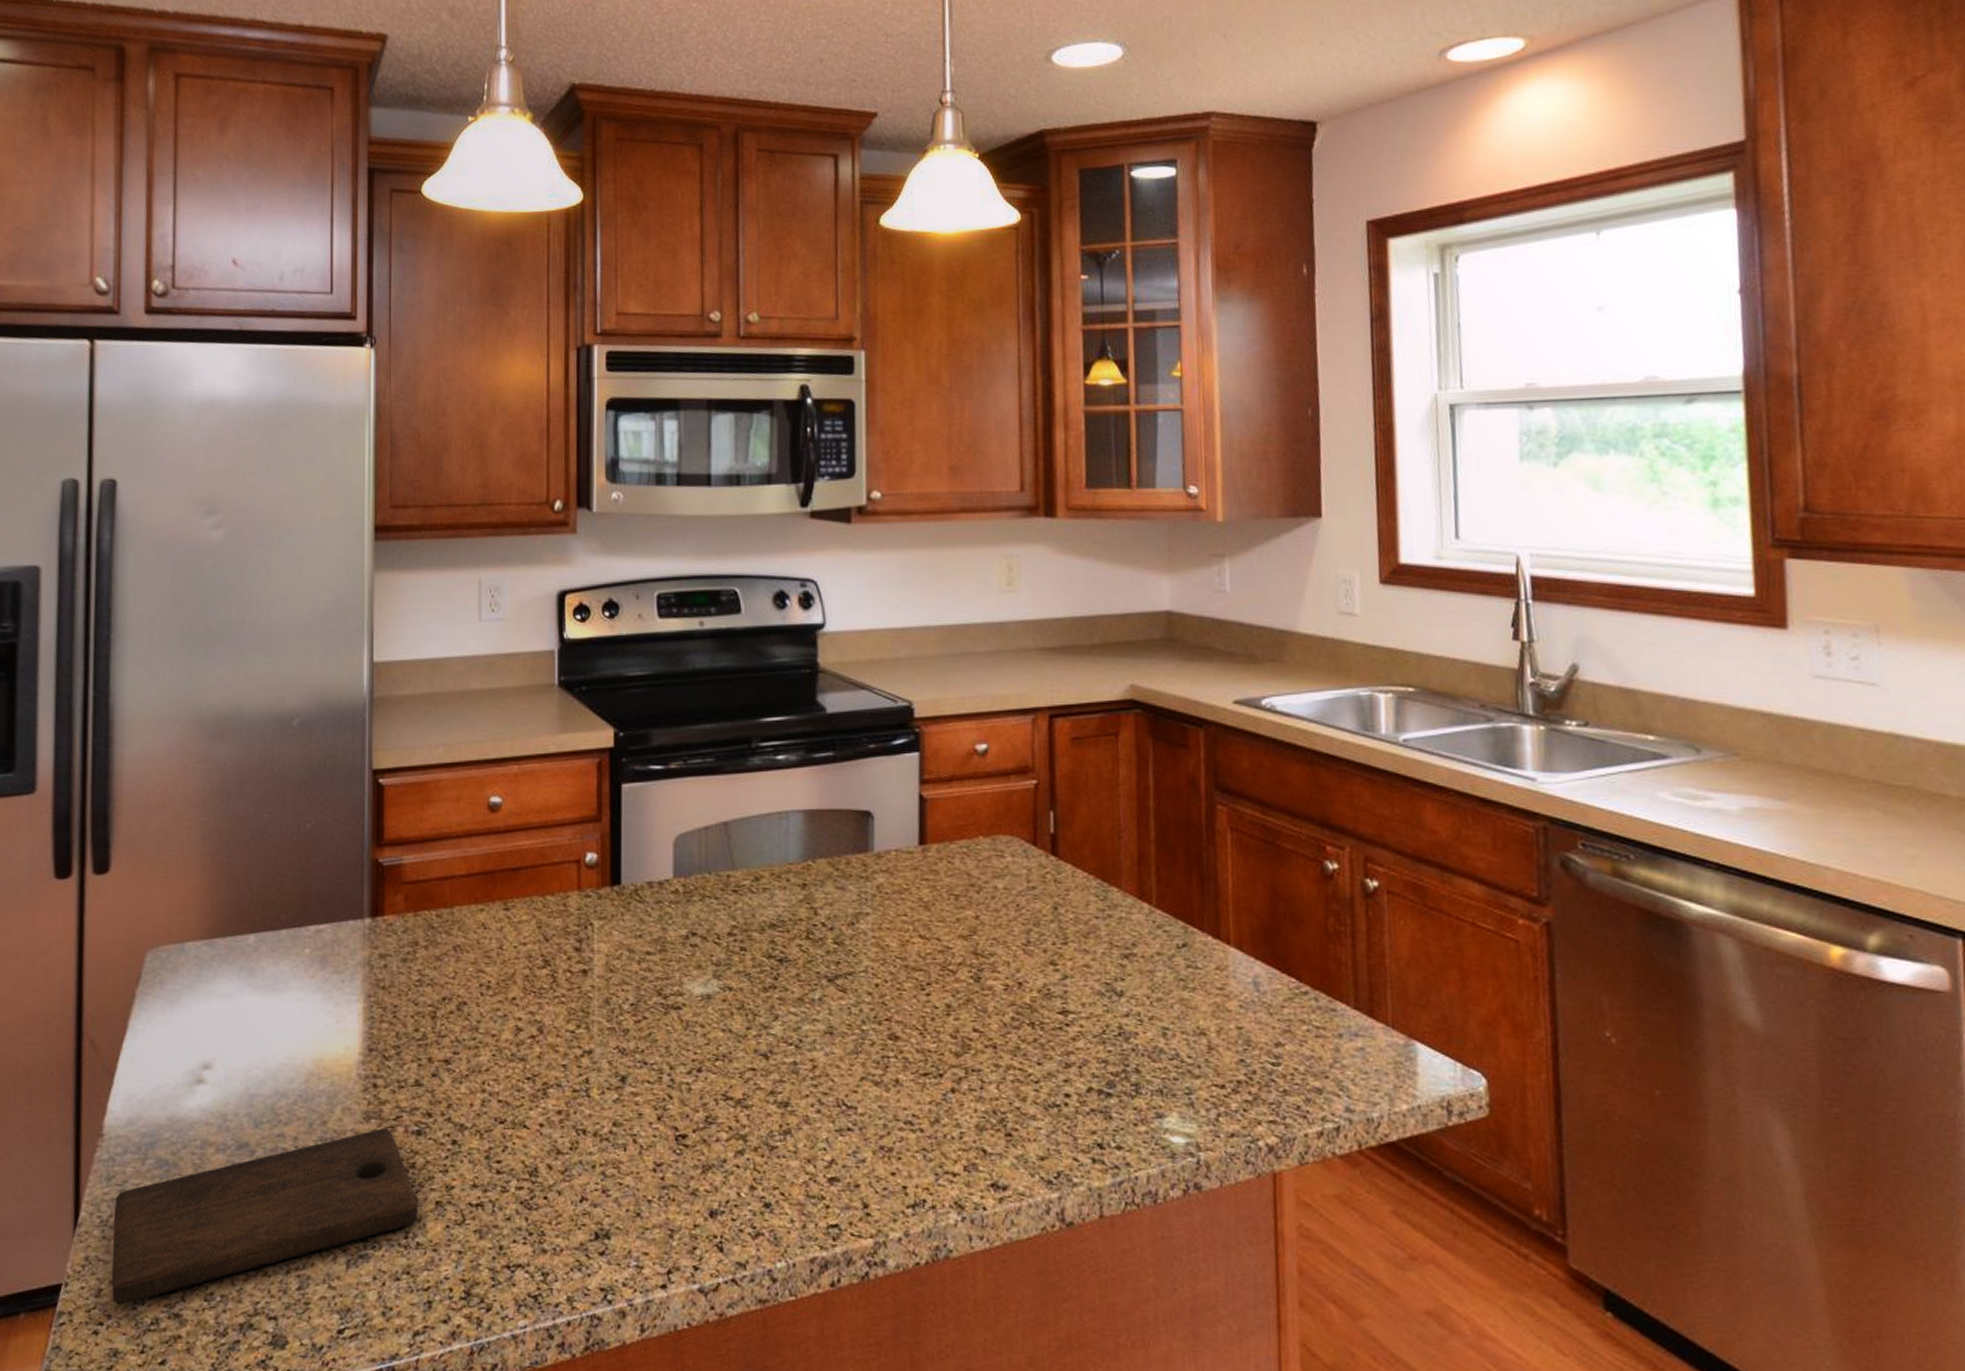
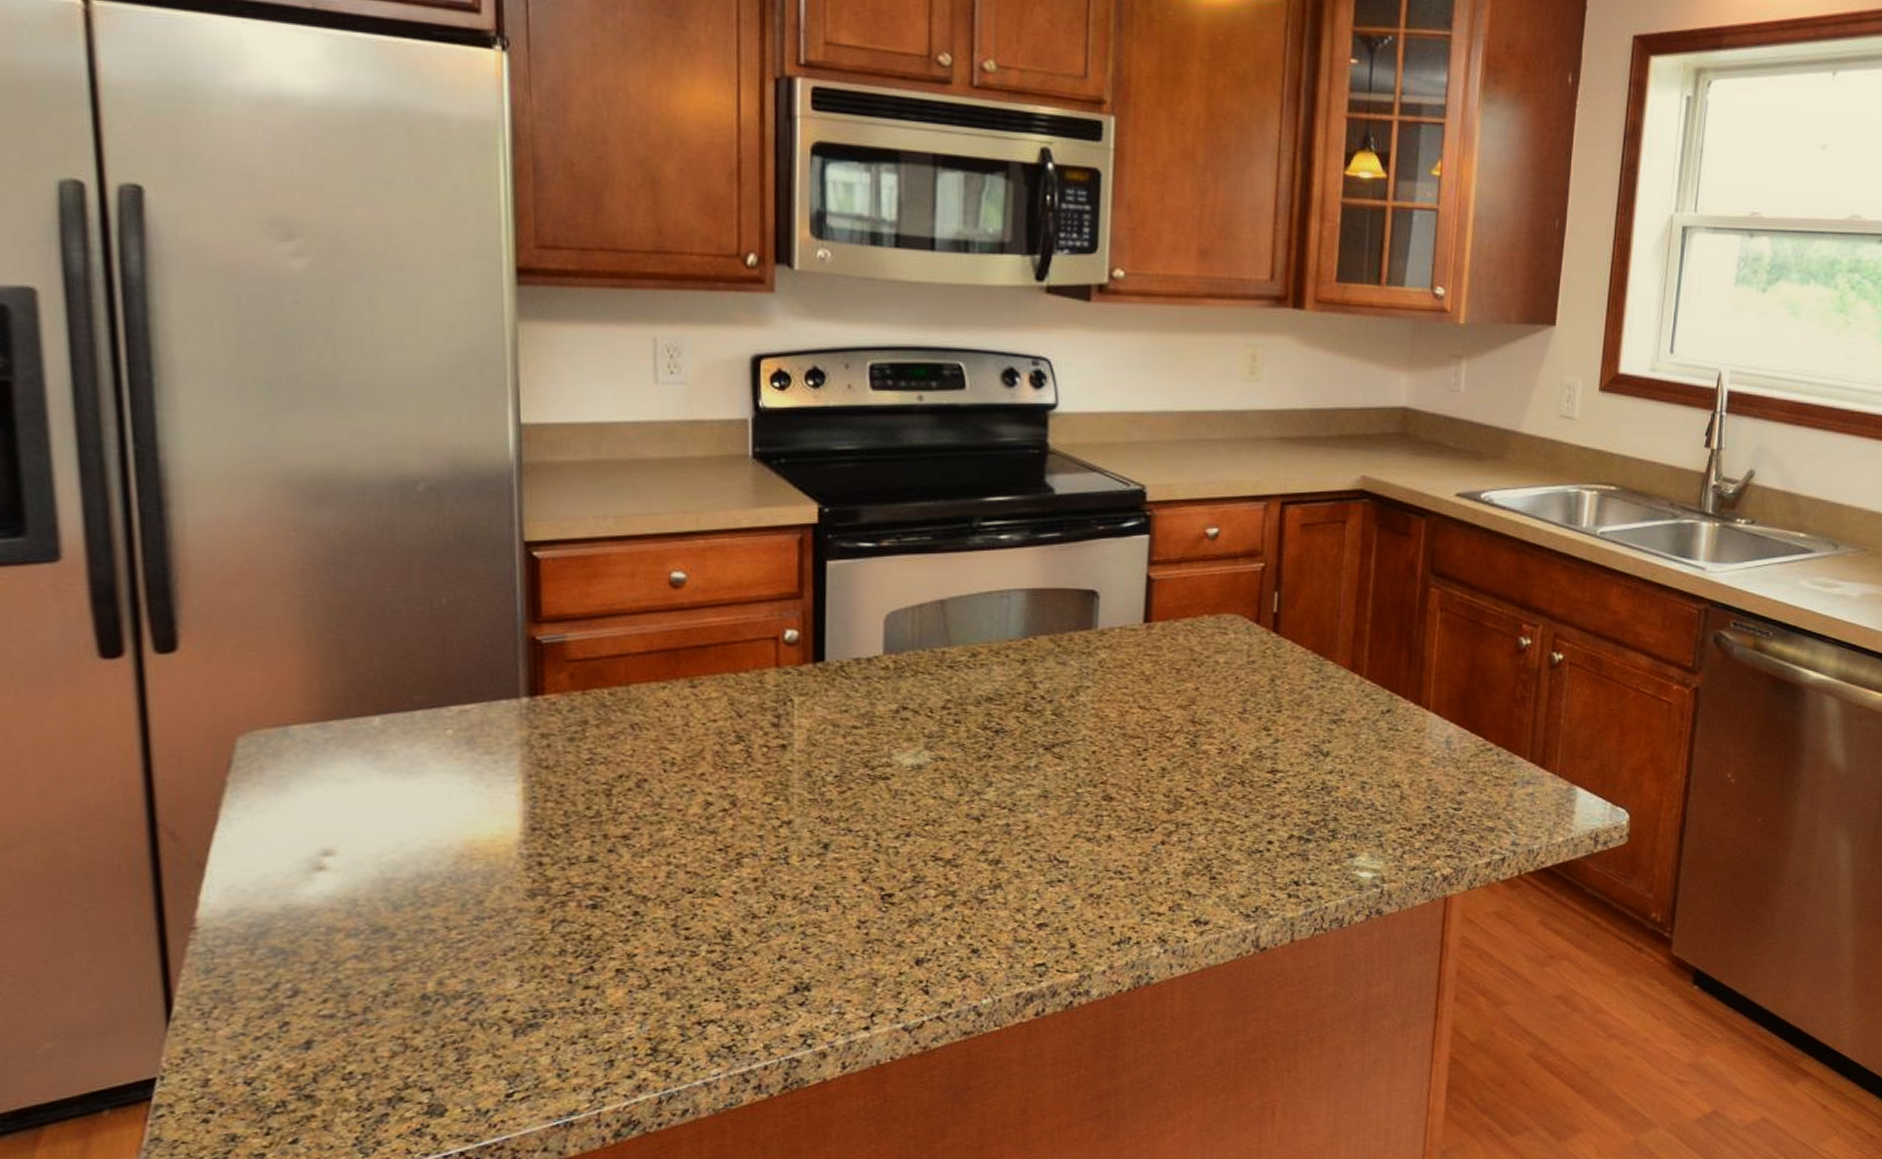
cutting board: present [112,1128,418,1306] -> none [218,904,596,1093]

